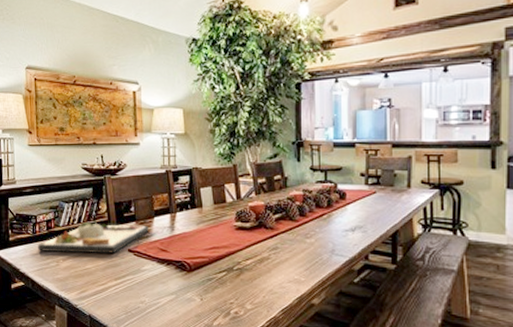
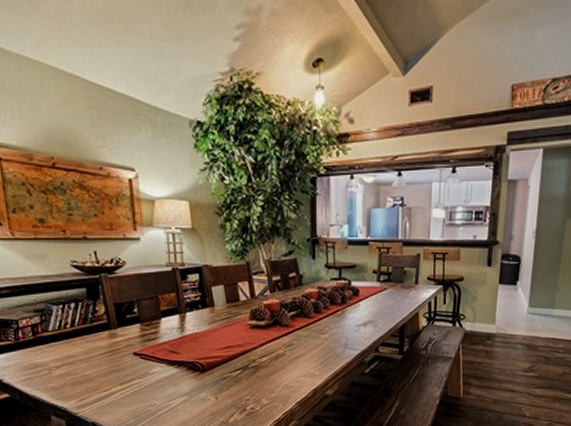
dinner plate: present [38,222,148,254] -> none [23,326,155,359]

